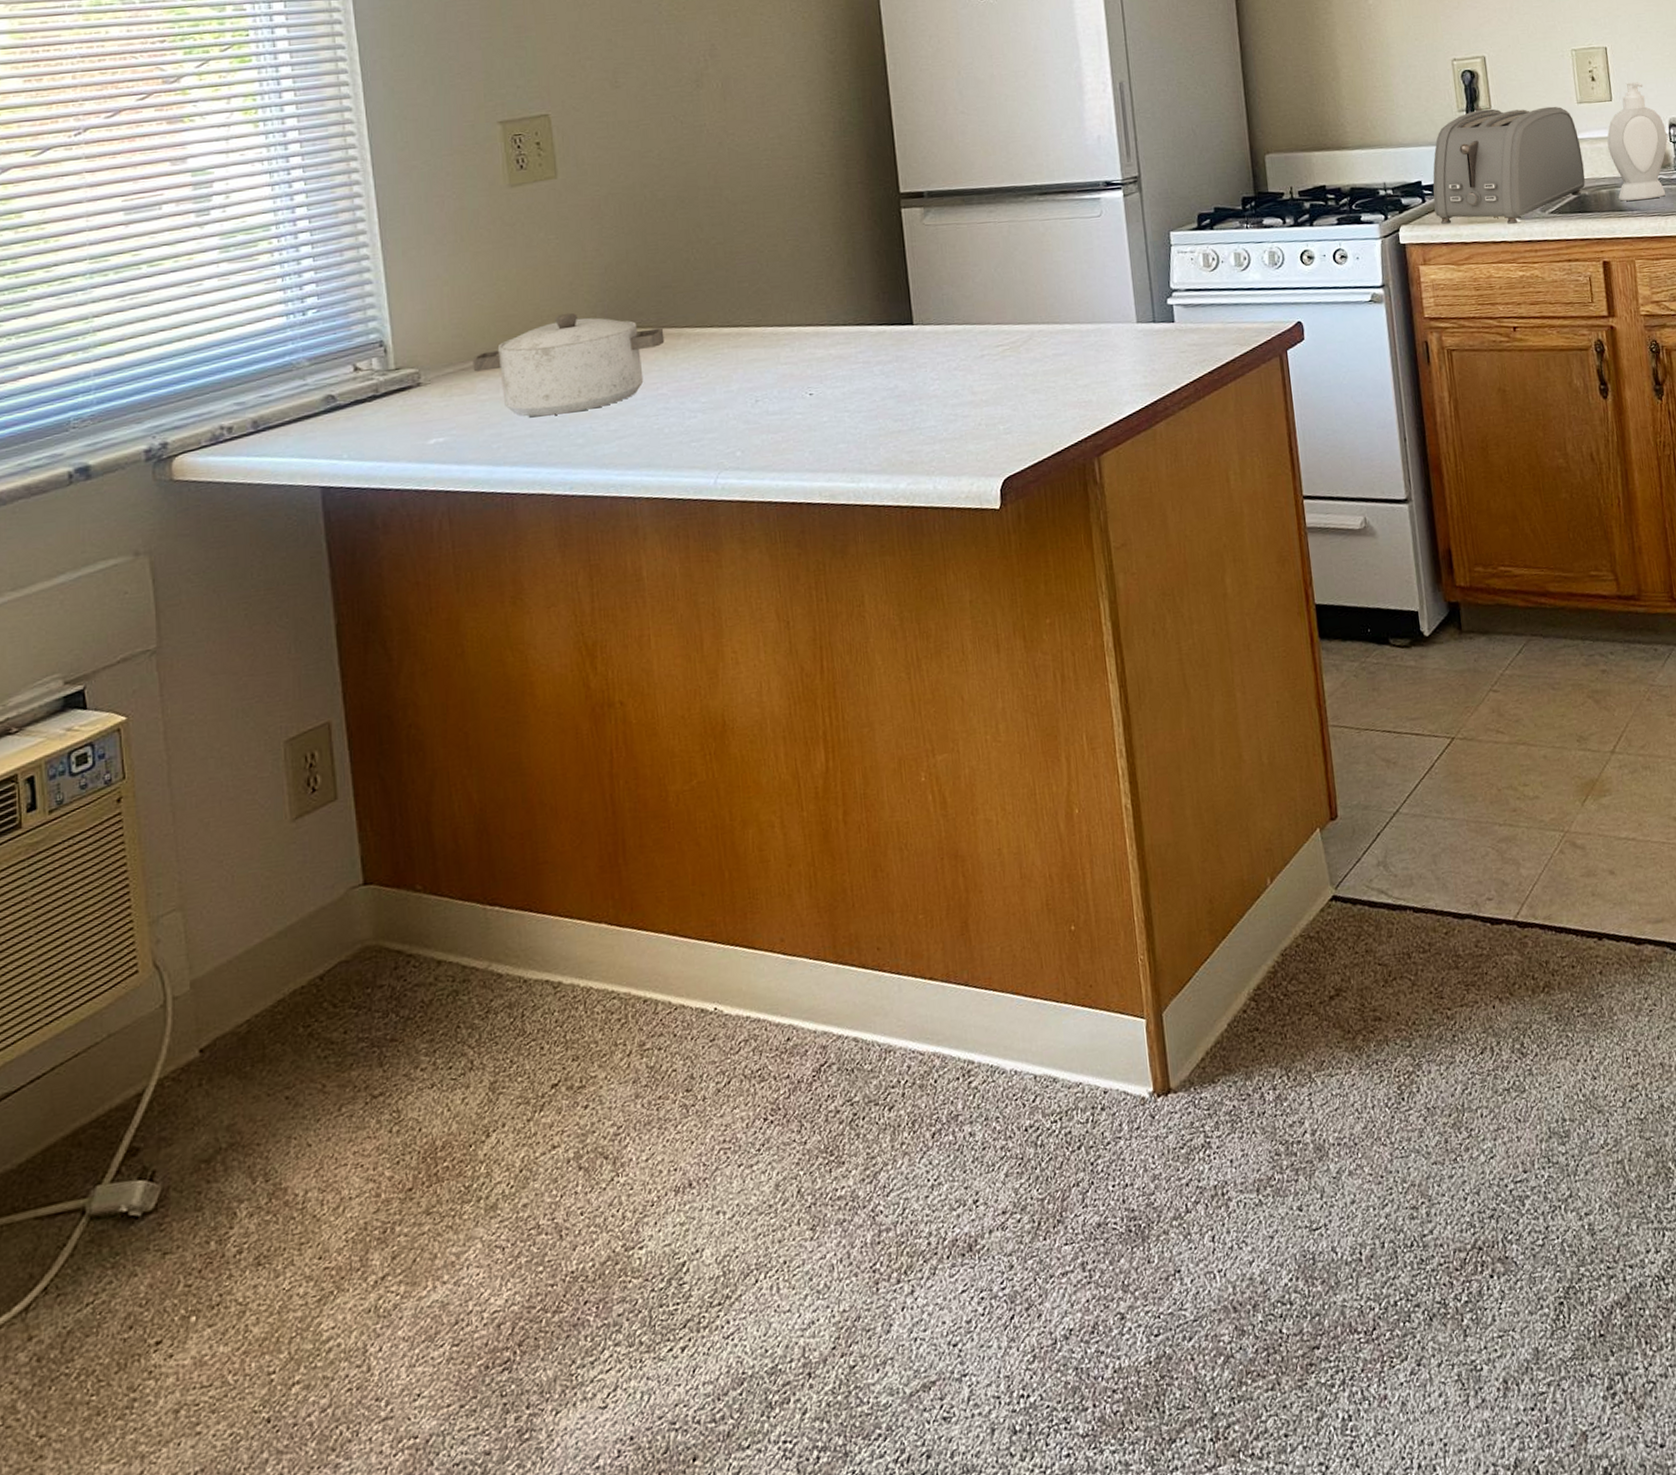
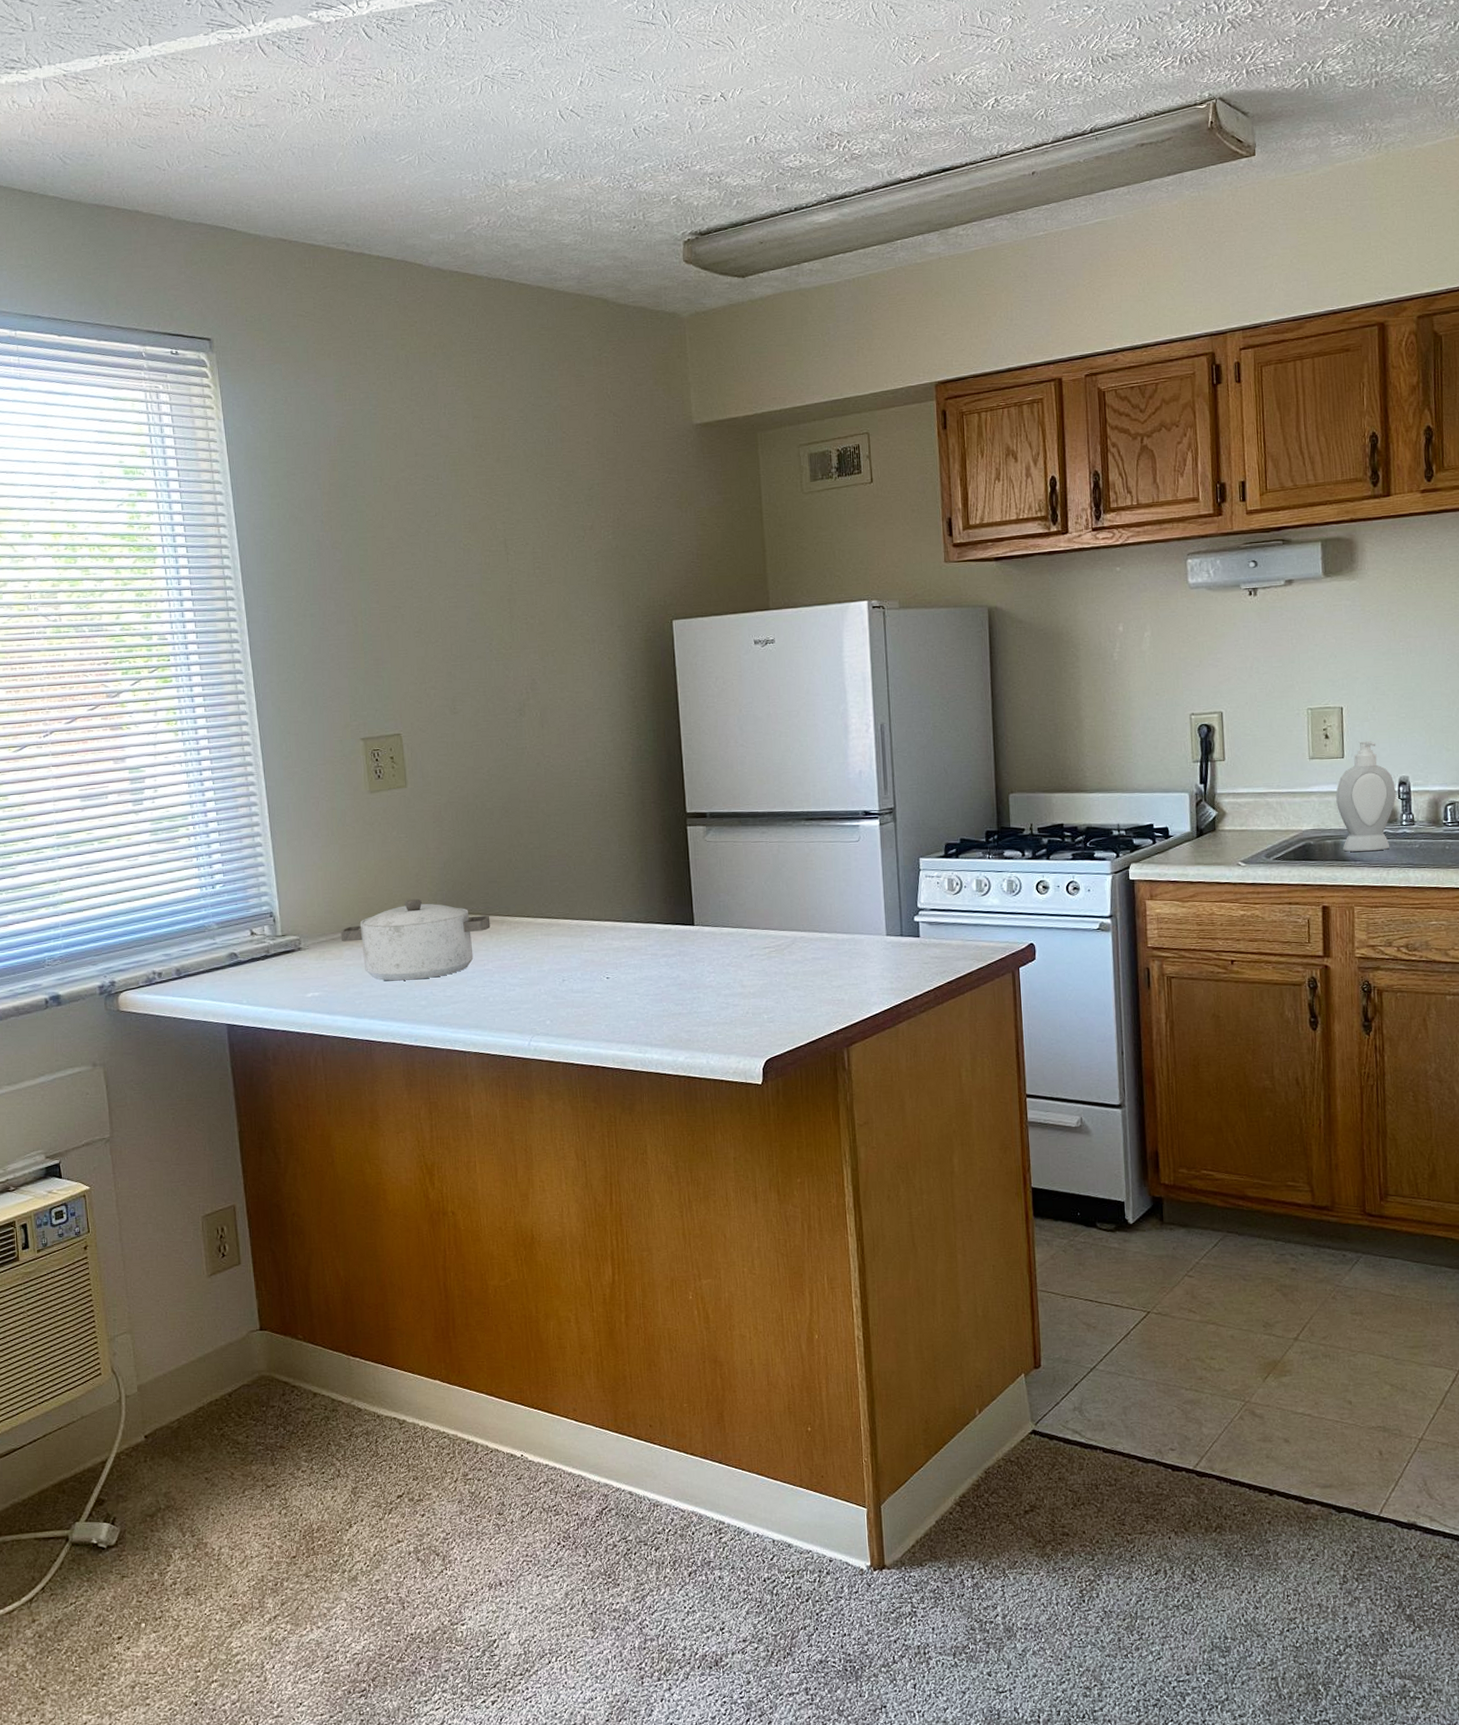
toaster: present [1432,106,1586,225] -> none [1163,761,1312,868]

